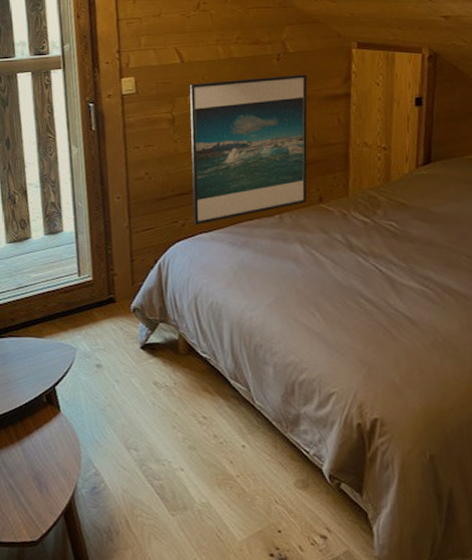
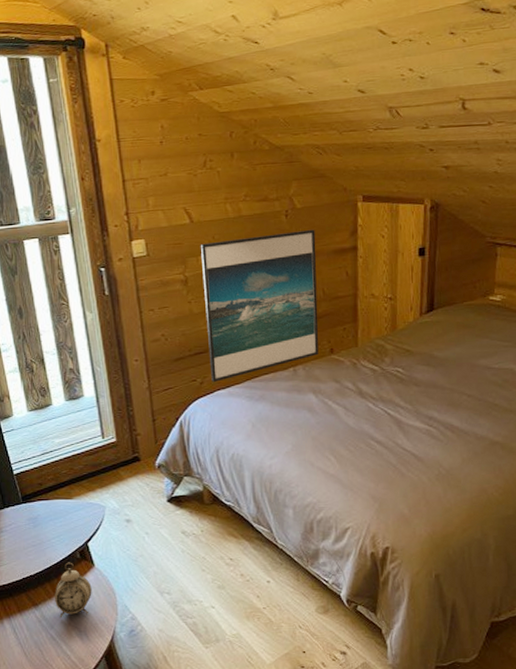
alarm clock: none [16,405,56,465] -> present [54,562,92,617]

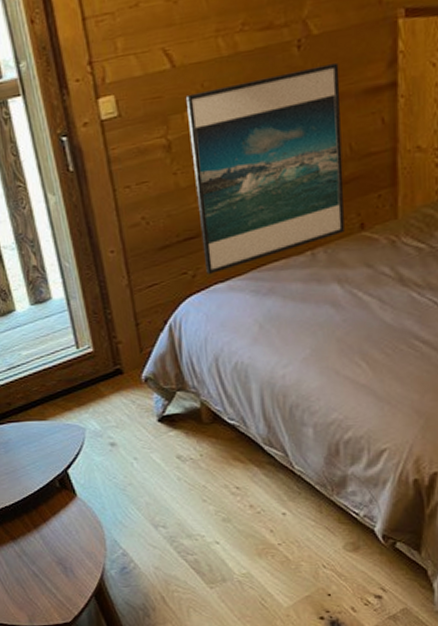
alarm clock: present [54,562,92,617] -> none [33,491,76,552]

